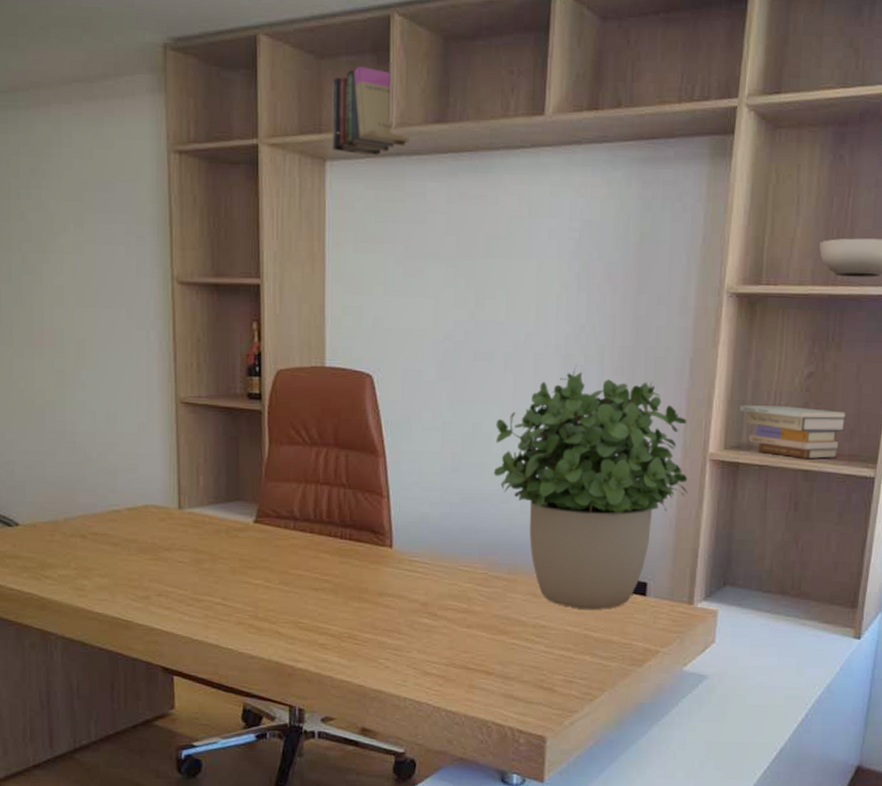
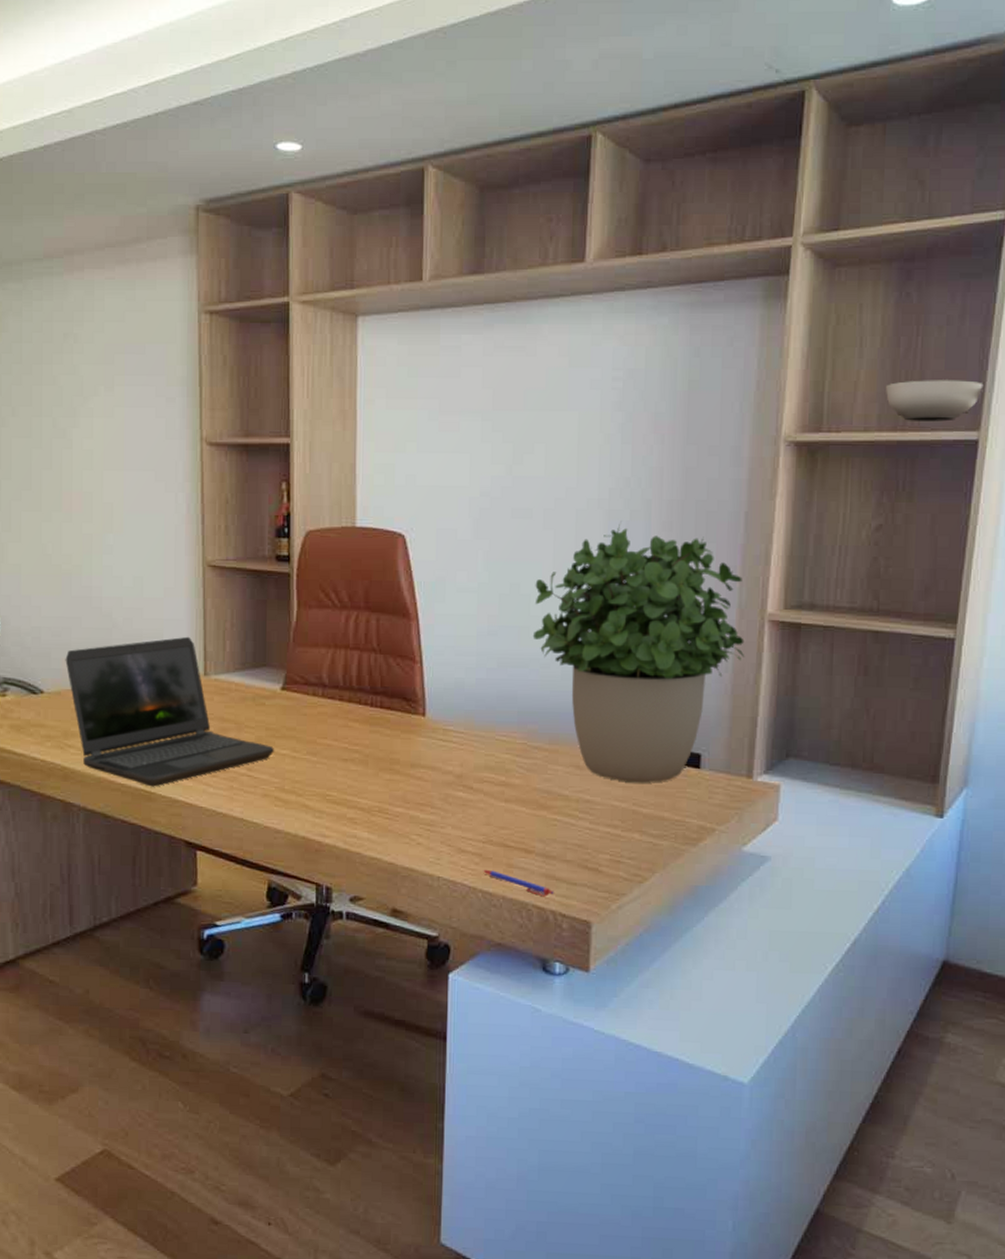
laptop computer: none [40,471,249,616] -> present [65,636,275,787]
books: present [331,66,410,156] -> none [364,220,444,310]
pen: none [445,690,512,715] -> present [482,869,554,897]
books: present [739,405,847,460] -> none [800,561,921,620]

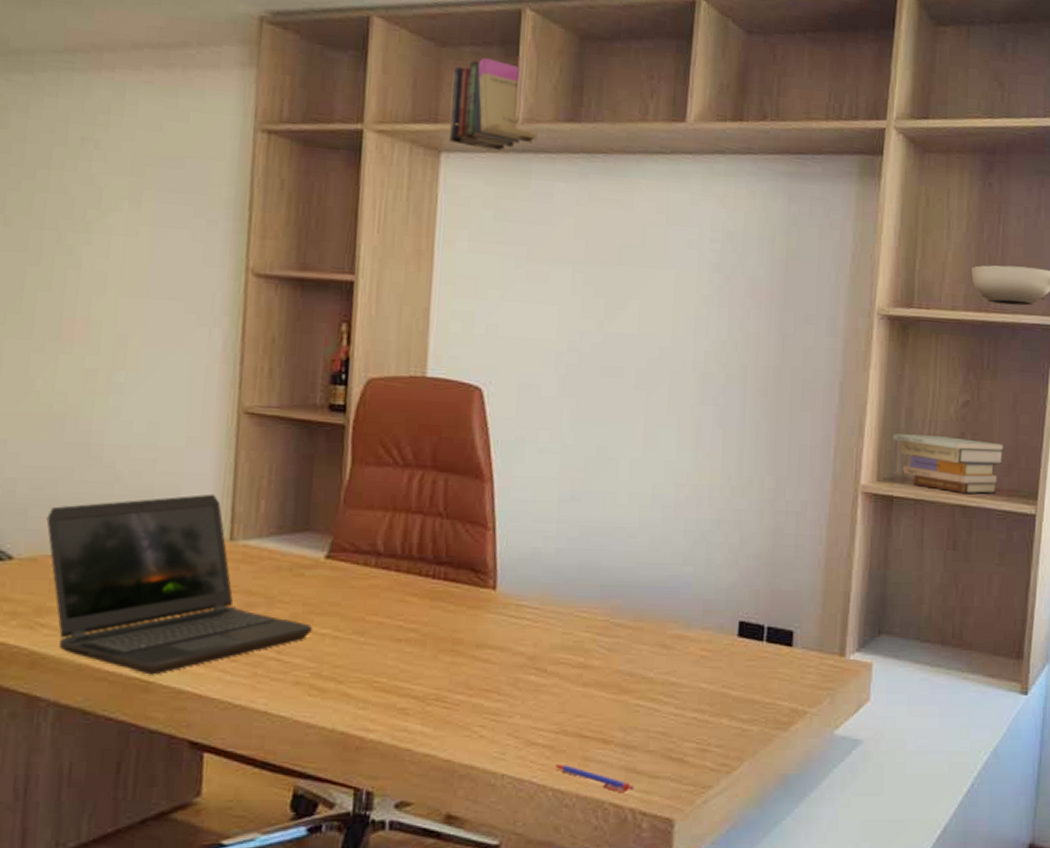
books: none [364,220,444,310] -> present [448,58,537,151]
potted plant: present [532,520,744,783] -> none [619,384,838,663]
books: none [800,561,921,620] -> present [893,433,1005,494]

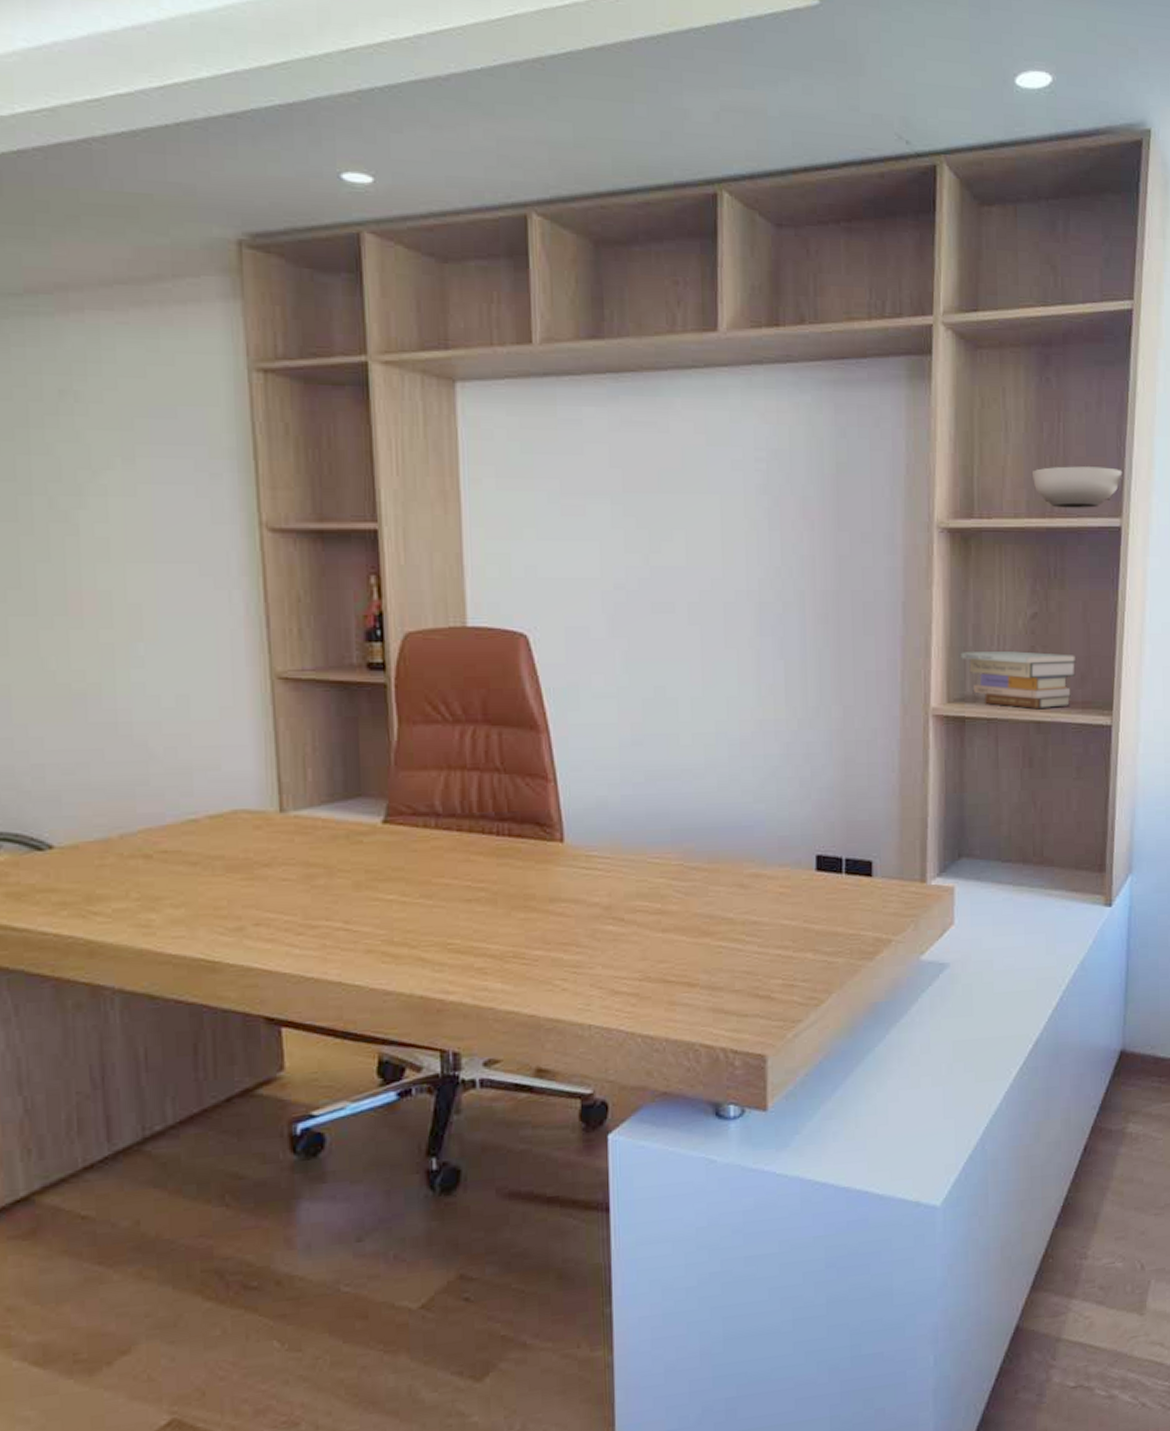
laptop computer: present [46,493,313,675] -> none [82,765,379,955]
books: present [448,58,537,151] -> none [459,272,558,376]
pen: present [553,763,634,793] -> none [640,1010,723,1034]

